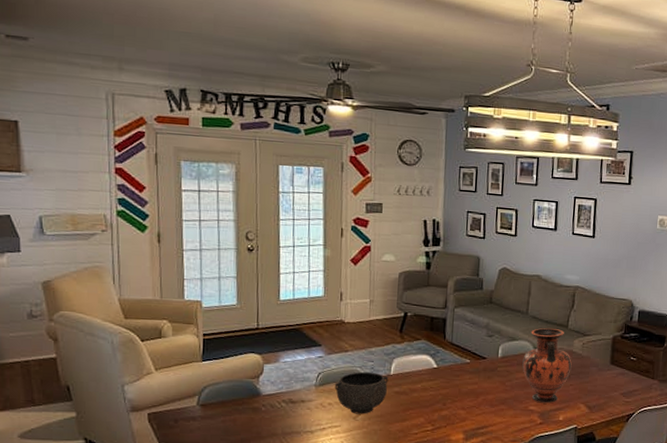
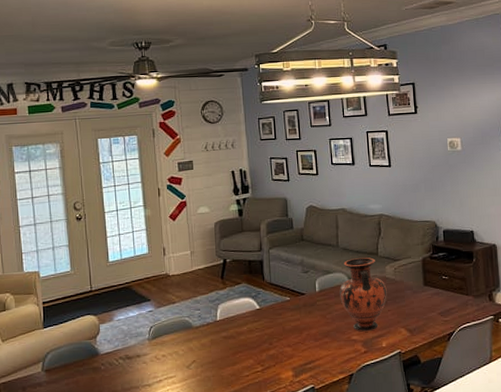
bowl: present [334,371,389,414] -> none [166,320,216,363]

